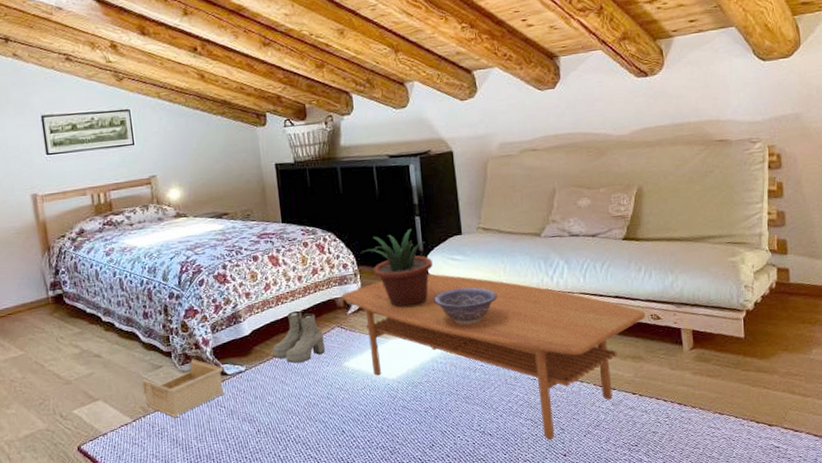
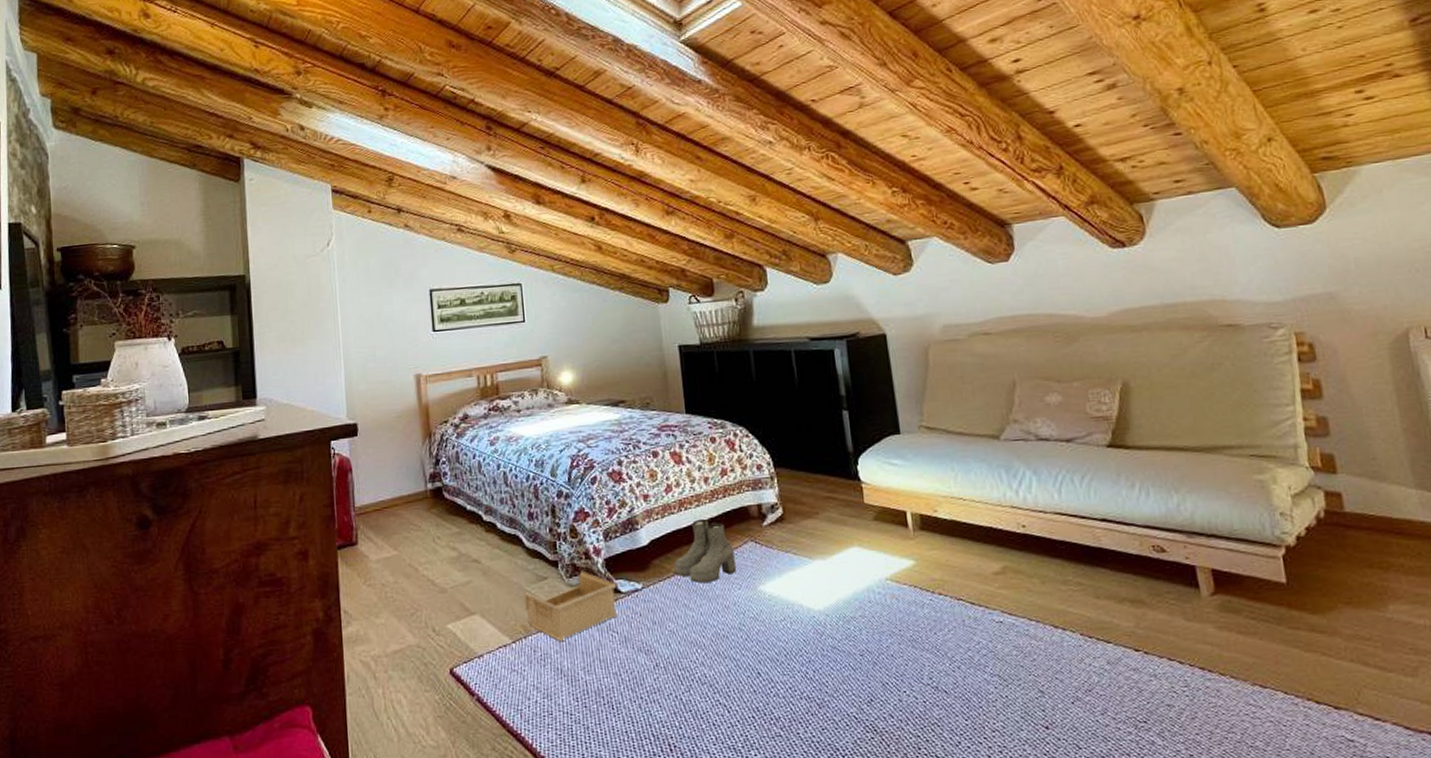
coffee table: present [341,273,646,441] -> none [755,480,1146,706]
potted plant: present [360,228,433,308] -> none [777,424,865,522]
decorative bowl: present [433,287,497,325] -> none [867,499,948,547]

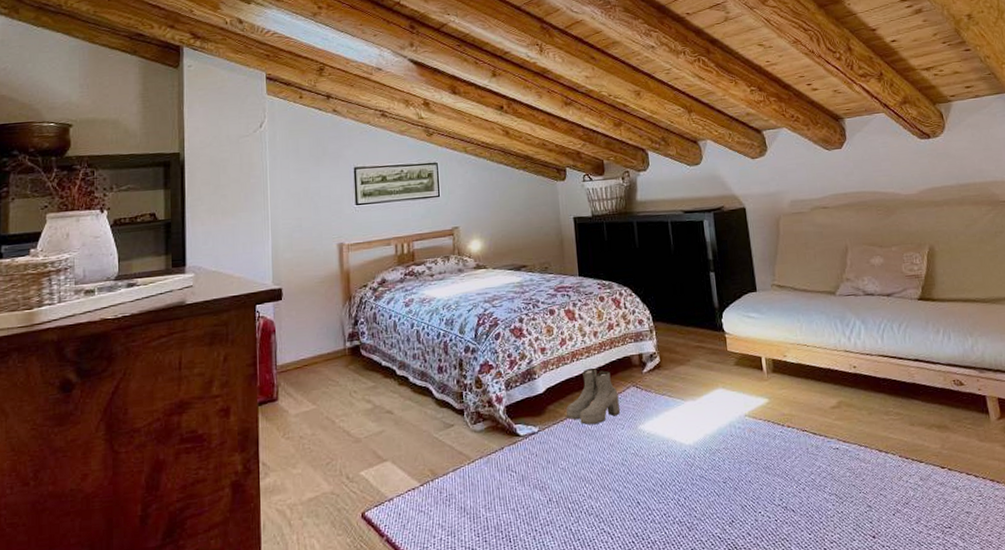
storage bin: present [524,570,618,642] -> none [433,417,517,483]

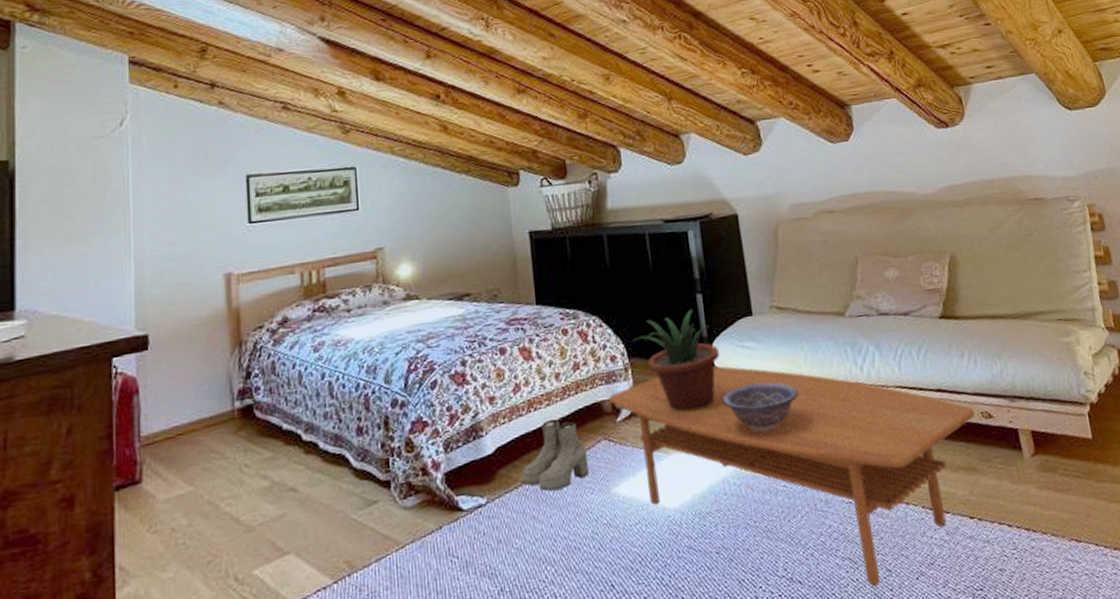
coffee table: none [637,331,948,519] -> present [609,366,976,587]
potted plant: none [655,284,728,368] -> present [631,309,719,412]
decorative bowl: none [729,346,795,387] -> present [721,382,799,432]

